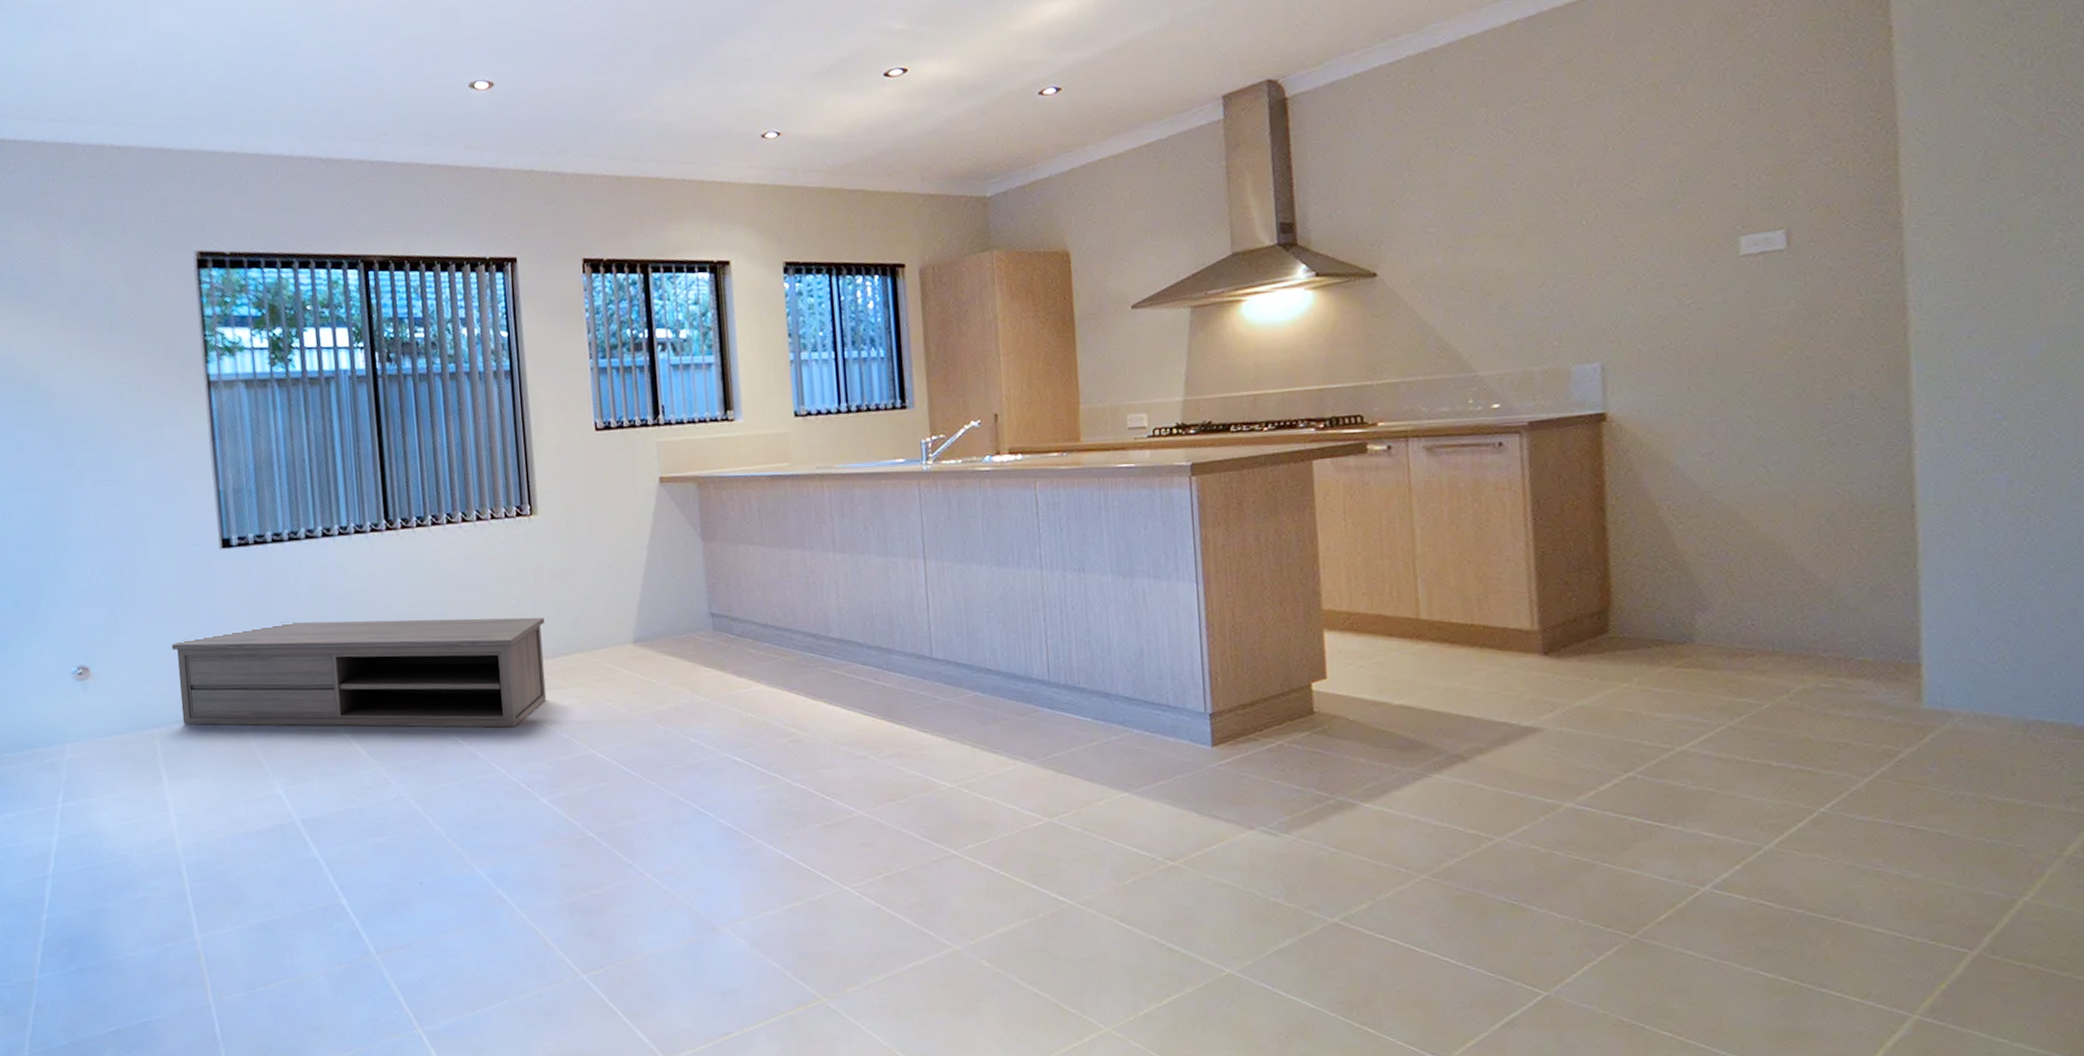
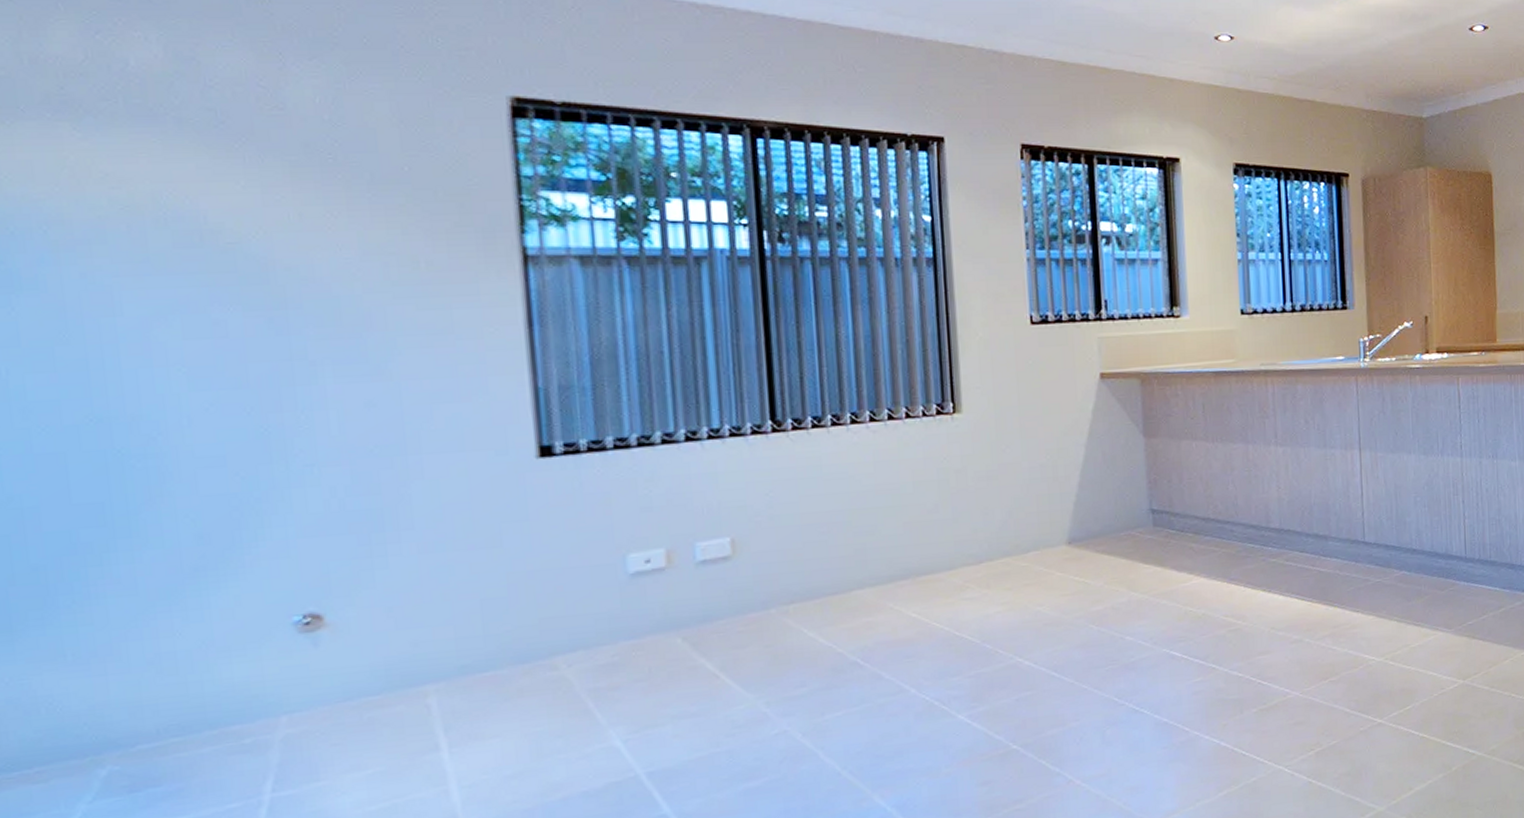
tv stand: present [171,617,547,728] -> none [458,522,968,675]

